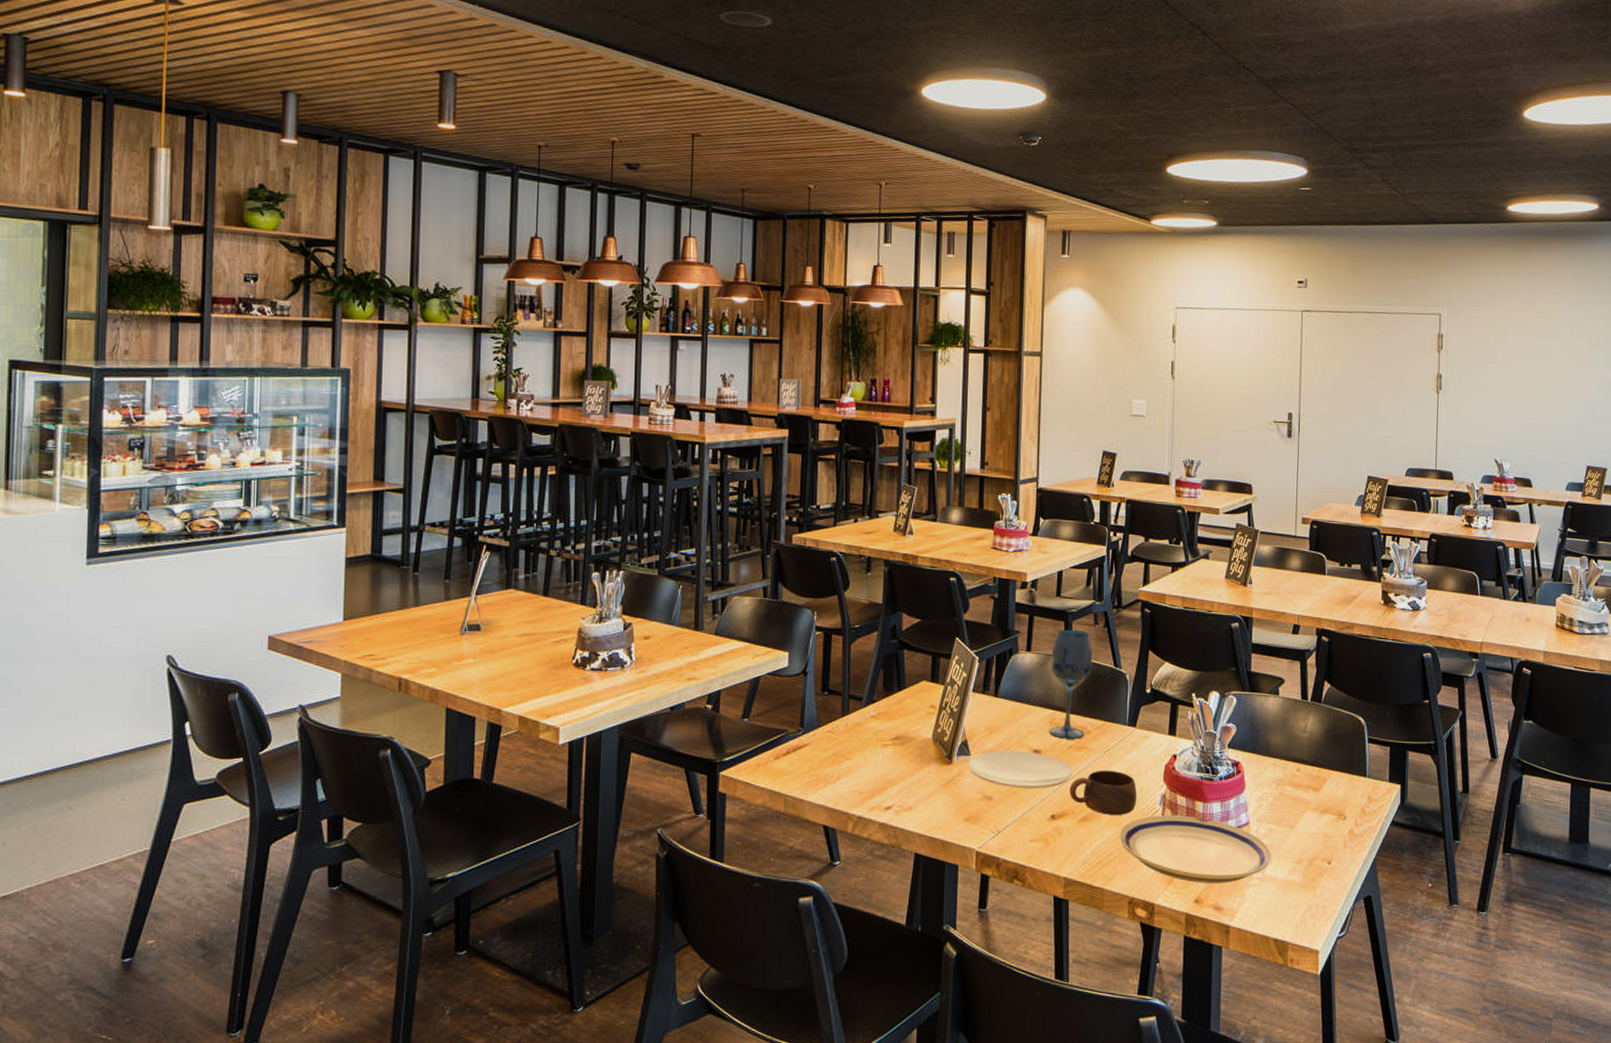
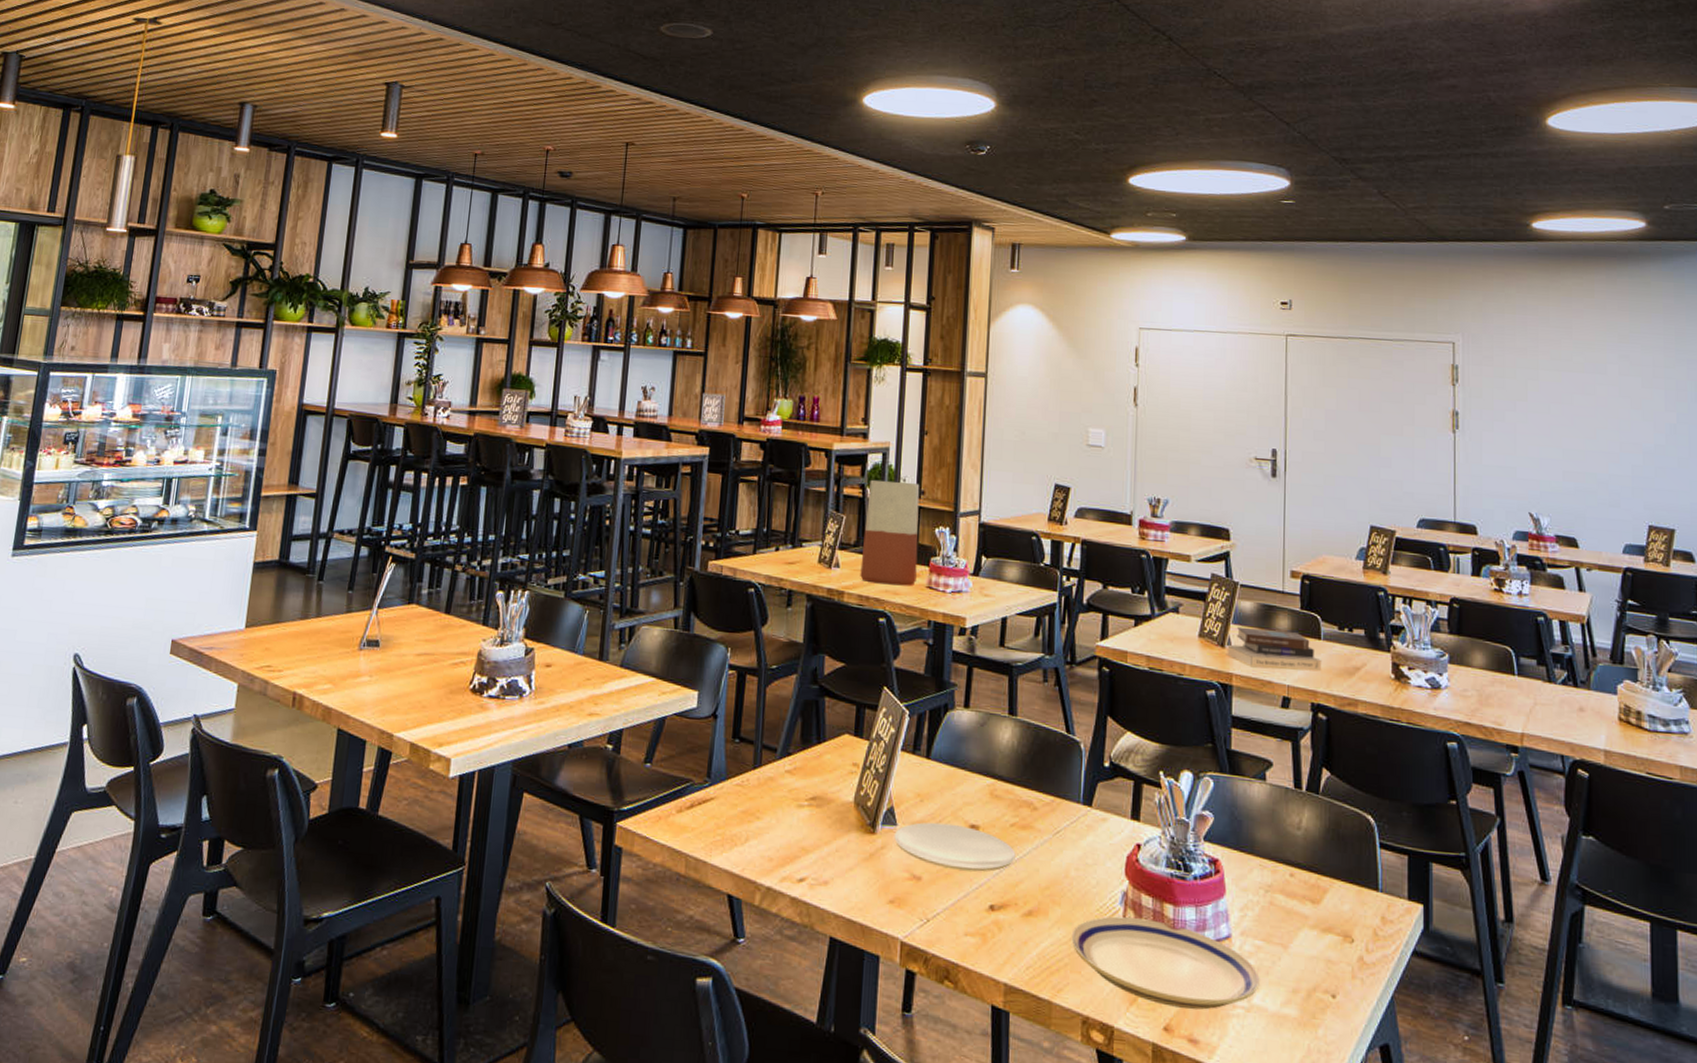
vase: none [932,453,984,548] -> present [860,479,920,586]
wineglass: present [1048,629,1093,739] -> none [988,685,1042,816]
cup: present [1069,770,1137,815] -> none [1011,855,1093,913]
books: none [1247,568,1325,602] -> present [1225,626,1321,672]

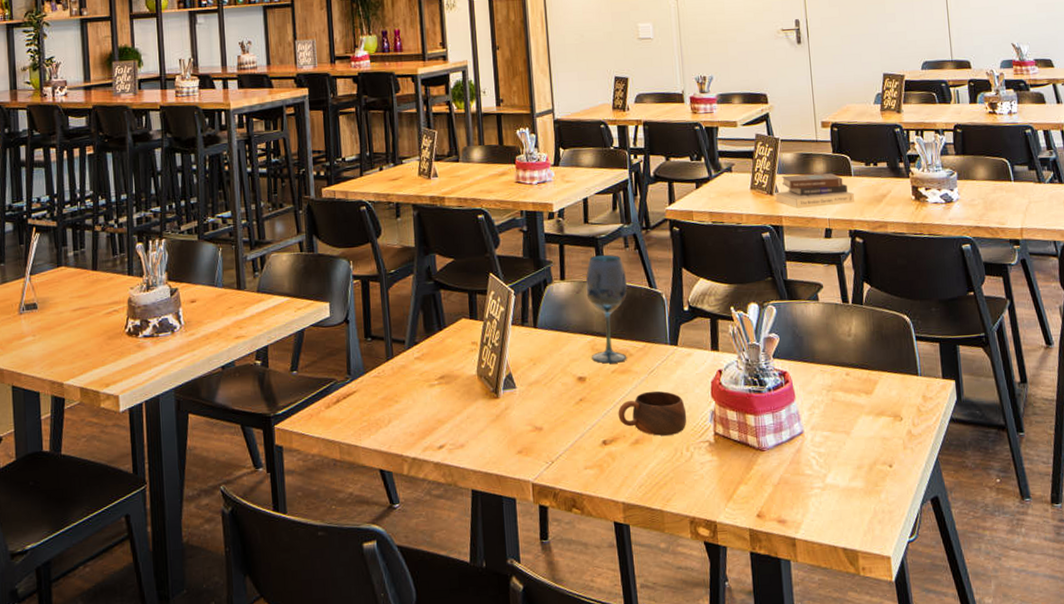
vase: present [860,479,920,586] -> none [454,93,506,186]
plate: present [894,822,1016,872] -> none [515,379,619,417]
wineglass: none [988,685,1042,816] -> present [585,254,628,364]
cup: none [1011,855,1093,913] -> present [618,390,687,436]
plate: present [1071,916,1260,1010] -> none [673,430,831,497]

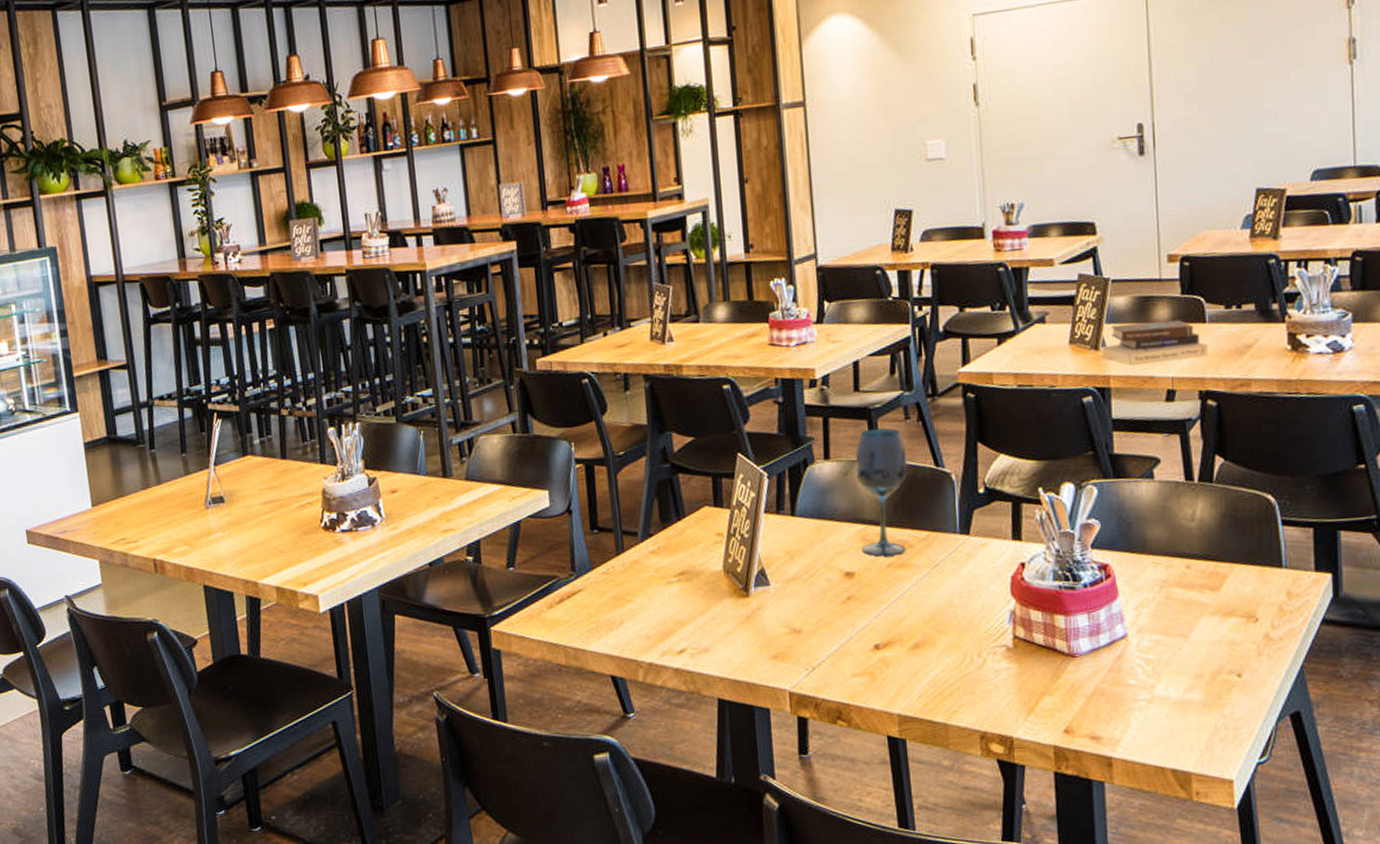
cup: present [618,390,687,436] -> none [893,587,980,640]

